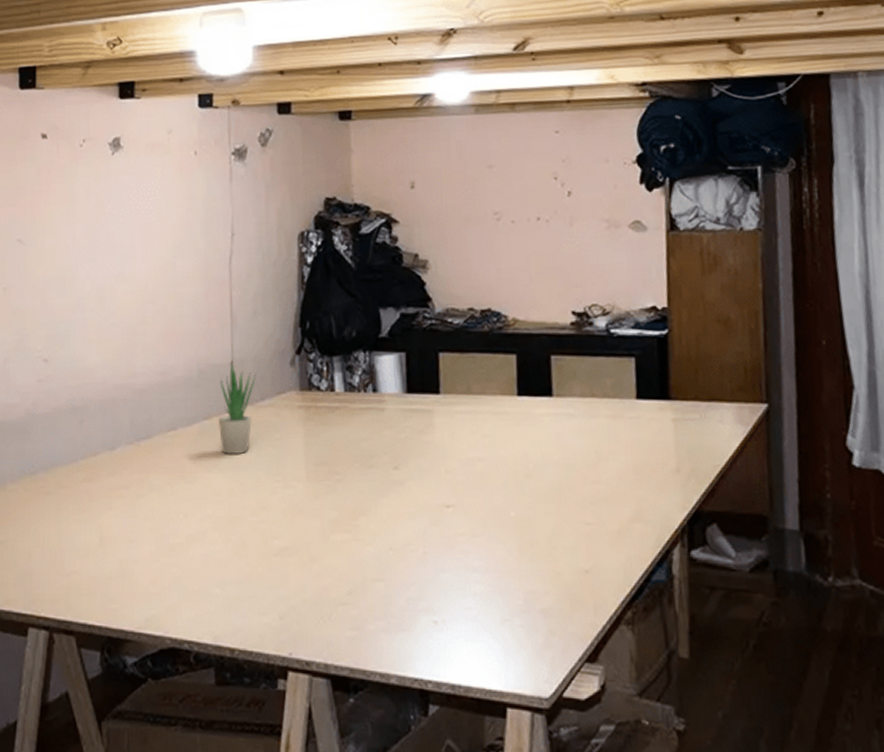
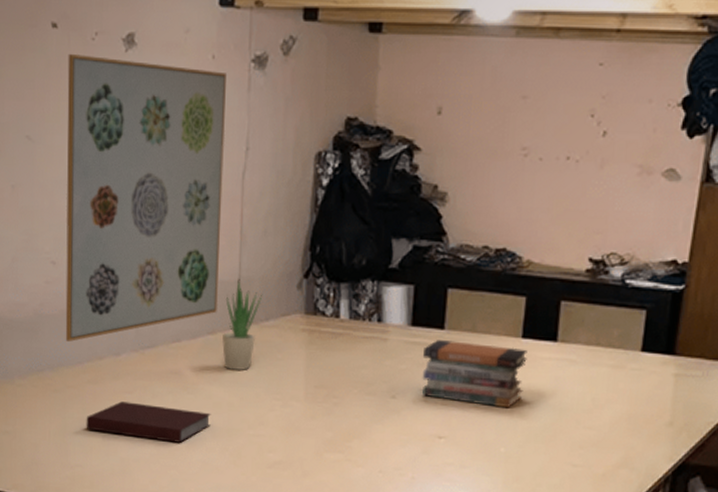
wall art: none [57,160,212,440] -> present [65,53,226,342]
notebook: none [81,498,212,537] -> present [86,401,211,443]
book stack: none [422,404,526,470] -> present [422,340,528,408]

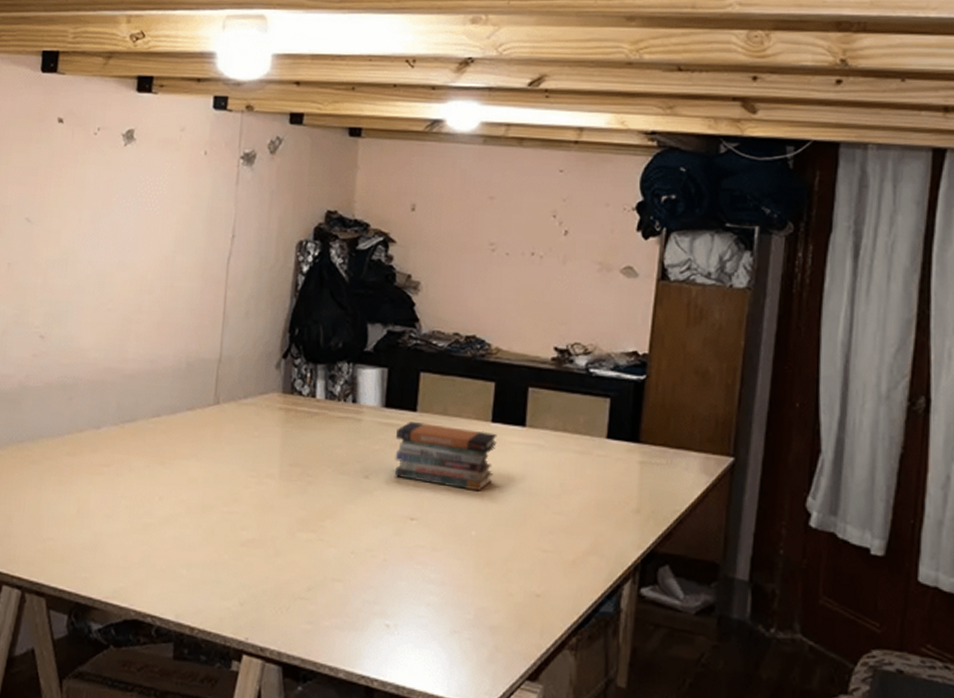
wall art: present [65,53,226,342] -> none [47,145,217,414]
notebook: present [86,401,211,443] -> none [61,474,186,518]
potted plant: present [222,279,263,370] -> none [200,358,243,447]

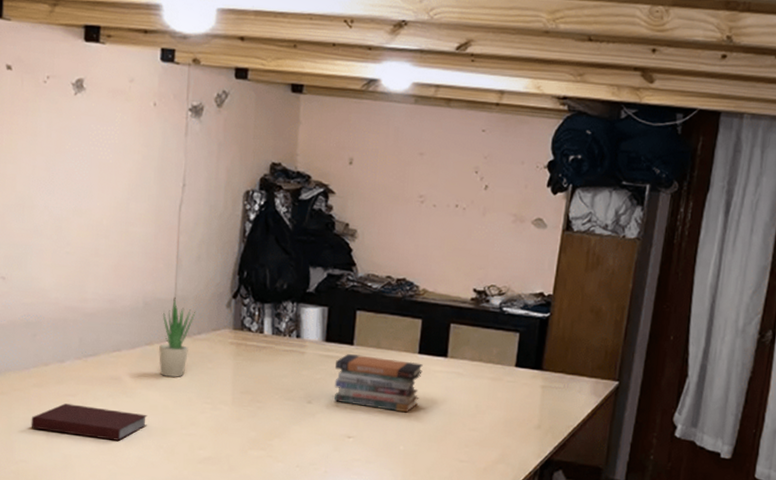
notebook: none [61,474,186,518] -> present [31,403,148,441]
potted plant: none [200,358,243,447] -> present [159,298,196,377]

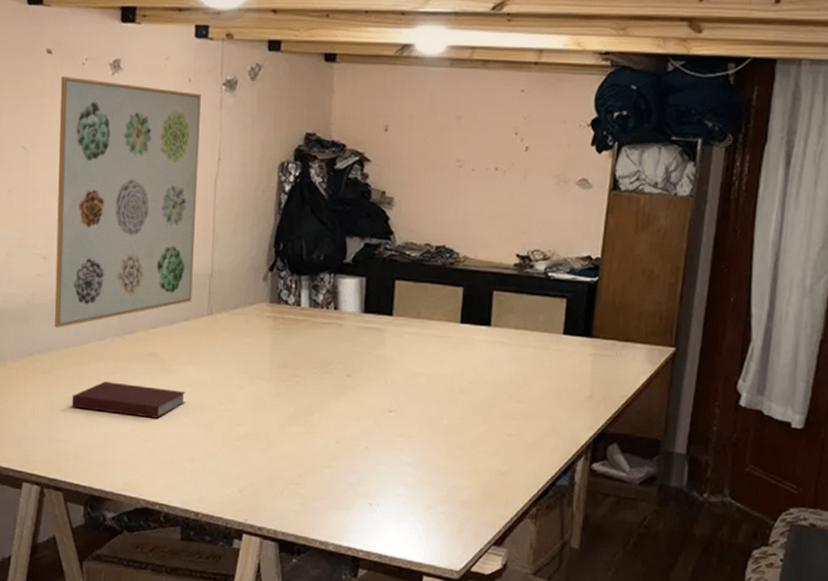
wall art: none [13,93,166,349] -> present [54,75,201,328]
potted plant: present [159,298,196,377] -> none [196,272,233,353]
book stack: present [334,354,423,413] -> none [374,325,465,385]

